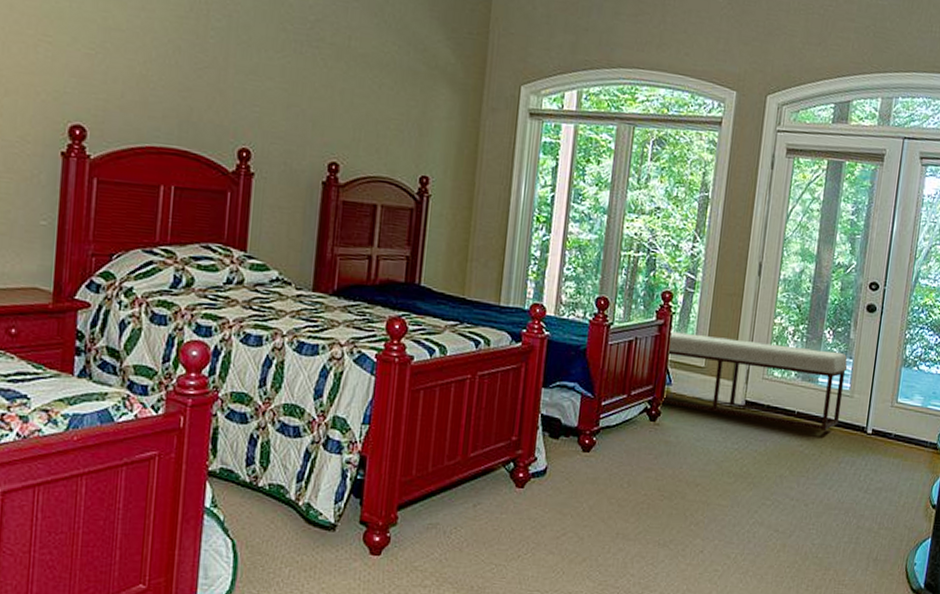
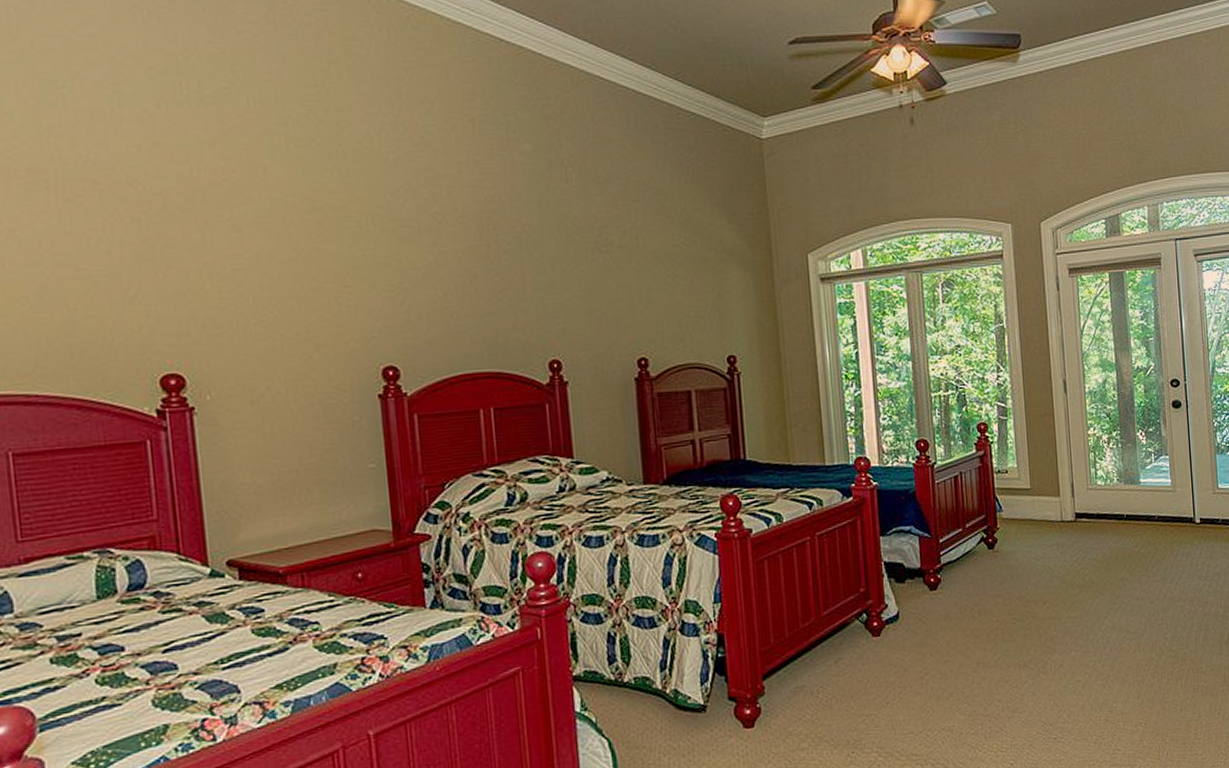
bench: present [659,331,848,431] -> none [992,451,1168,531]

